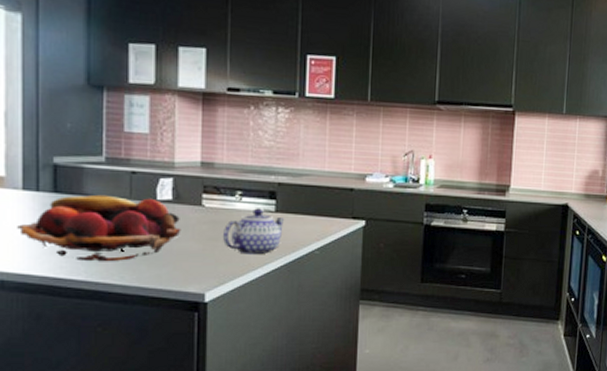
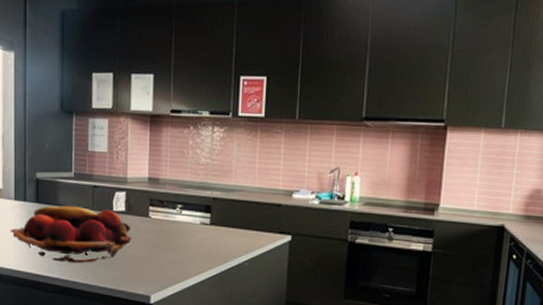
teapot: present [222,208,284,255] -> none [165,220,217,264]

